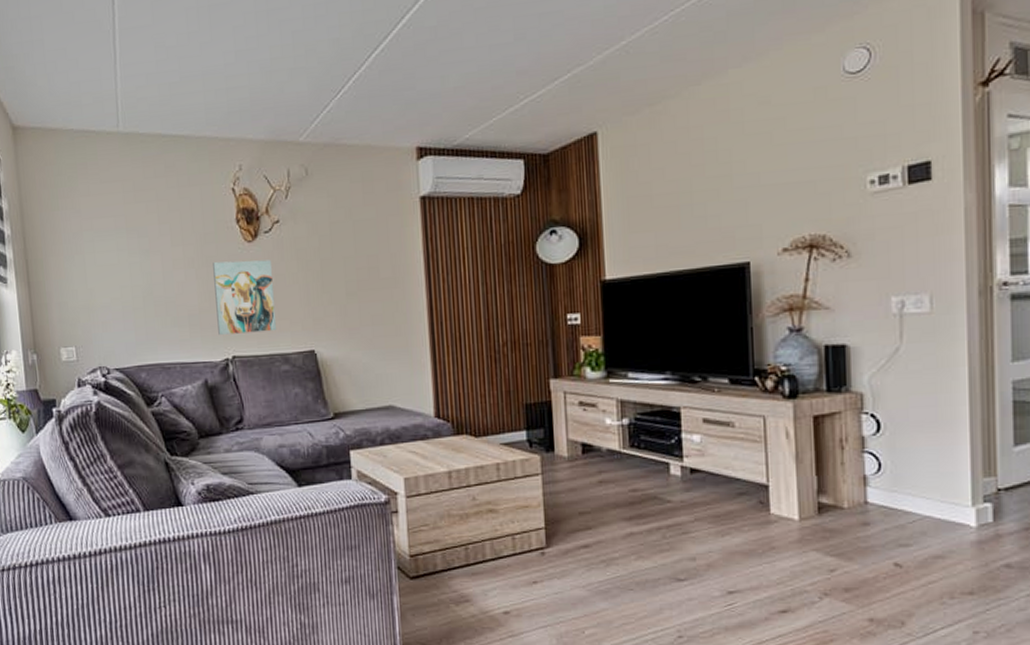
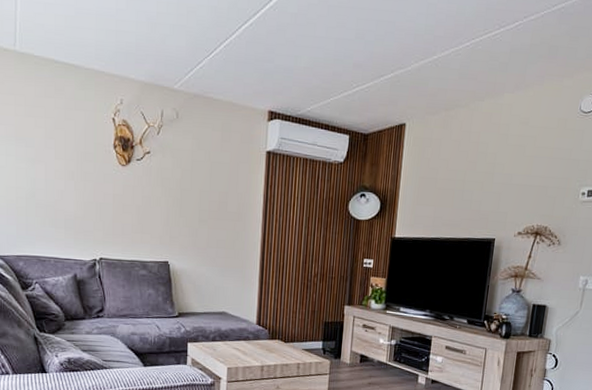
wall art: present [213,260,277,335] -> none [89,178,141,242]

